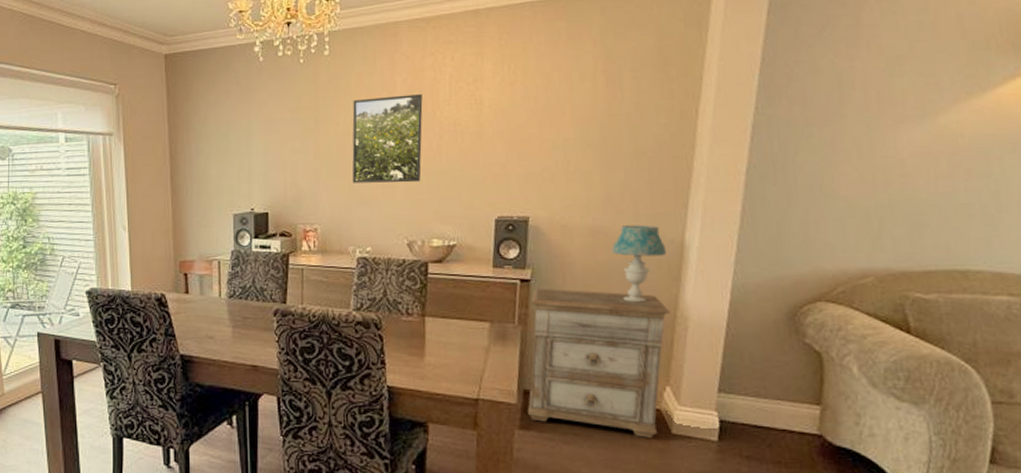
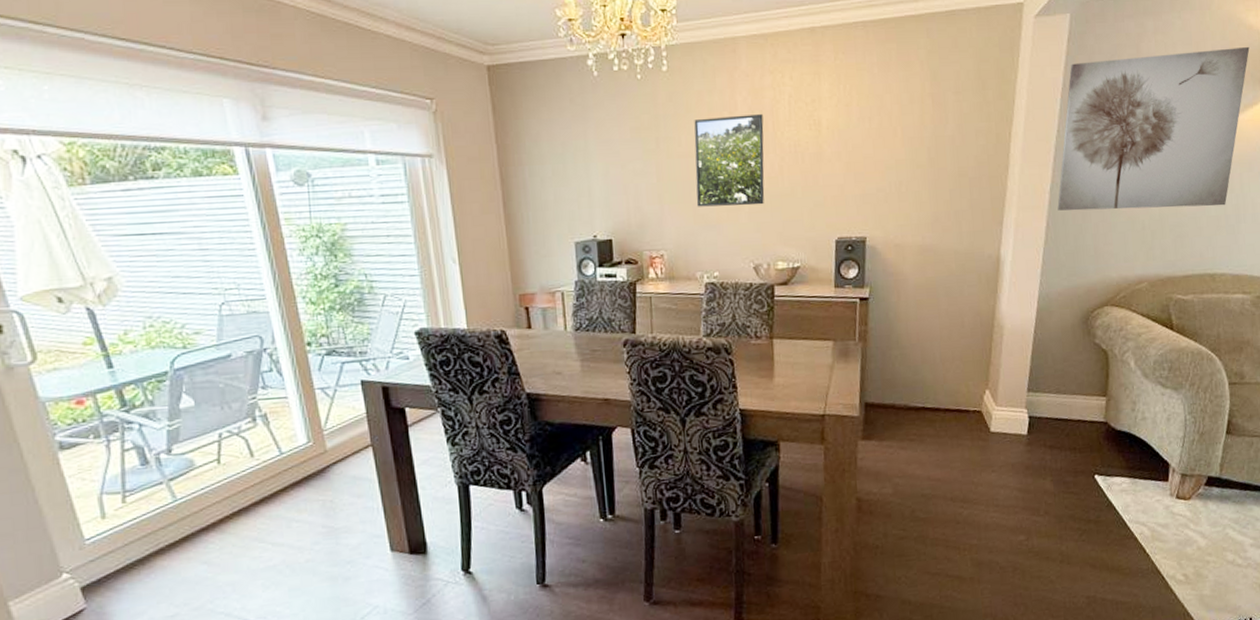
nightstand: present [528,288,670,438] -> none [869,305,989,438]
table lamp: present [611,225,667,303] -> none [938,242,986,315]
wall art: none [755,11,1009,194] -> present [1057,46,1250,211]

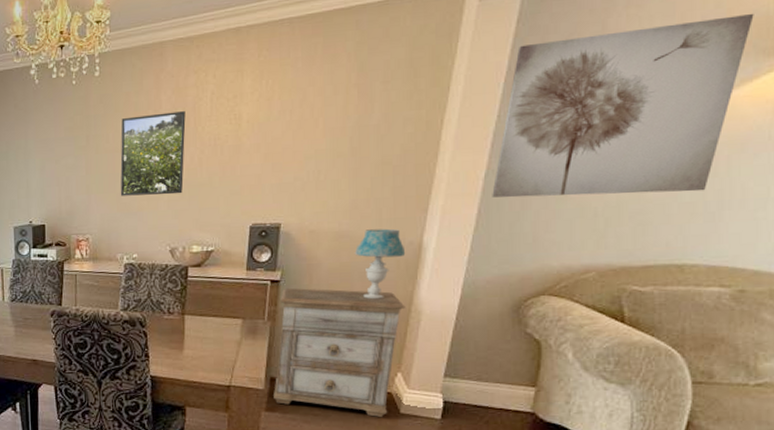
nightstand: none [869,305,989,438] -> present [274,287,405,417]
table lamp: none [938,242,986,315] -> present [354,228,406,300]

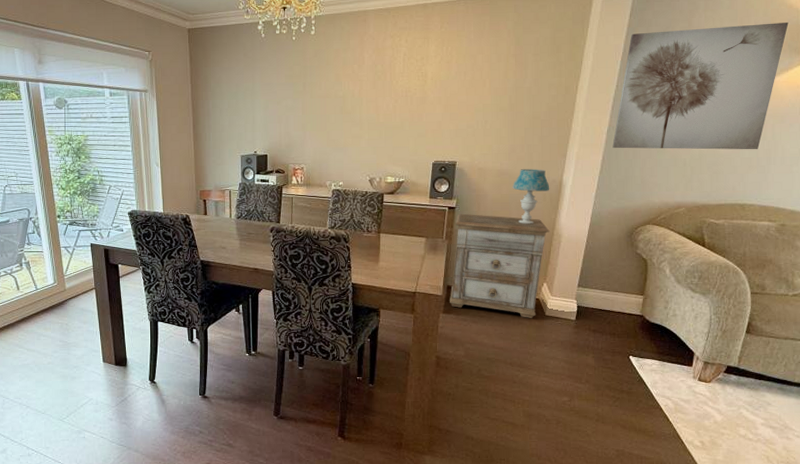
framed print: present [120,111,186,196] -> none [330,67,383,135]

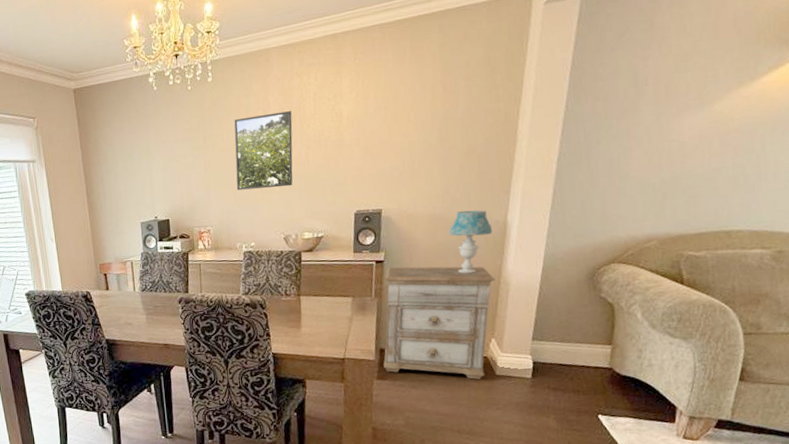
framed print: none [330,67,383,135] -> present [234,111,293,190]
wall art: present [612,22,789,150] -> none [564,9,777,179]

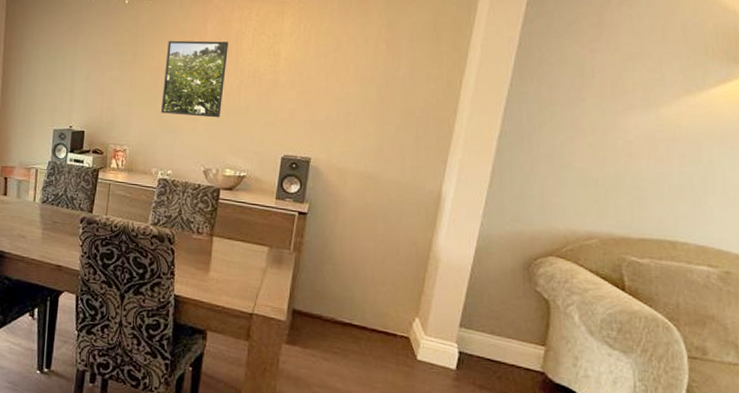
nightstand: present [383,266,495,380] -> none [295,221,424,362]
table lamp: present [448,210,493,274] -> none [378,174,426,243]

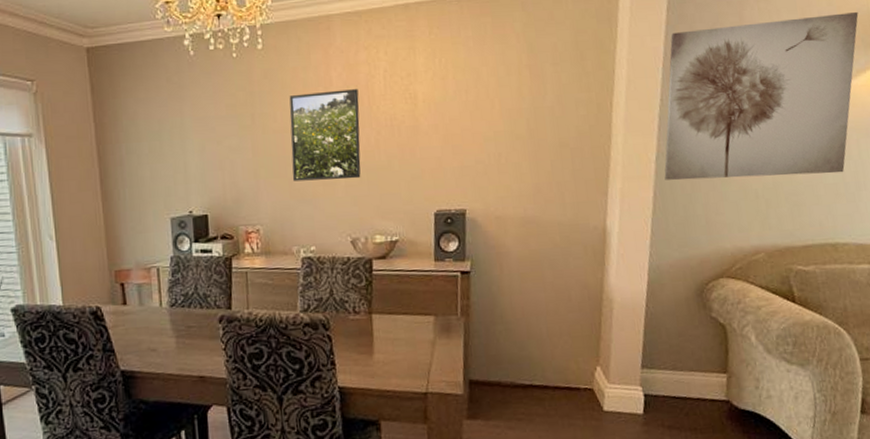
wall art: none [505,25,725,175] -> present [664,11,859,180]

